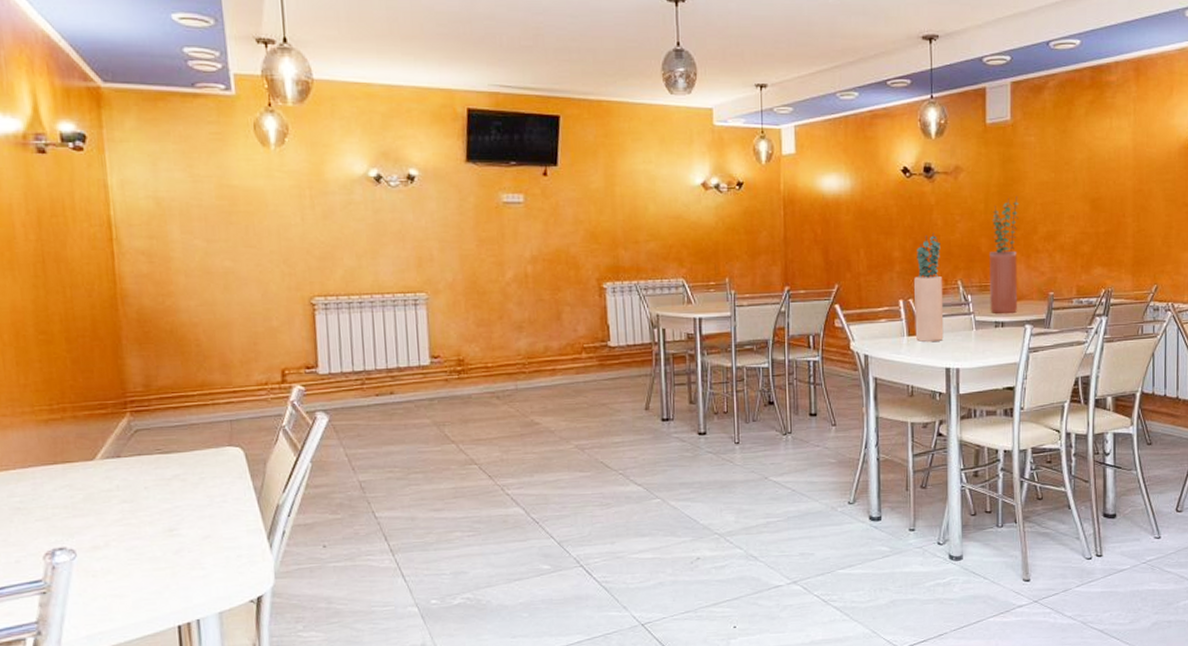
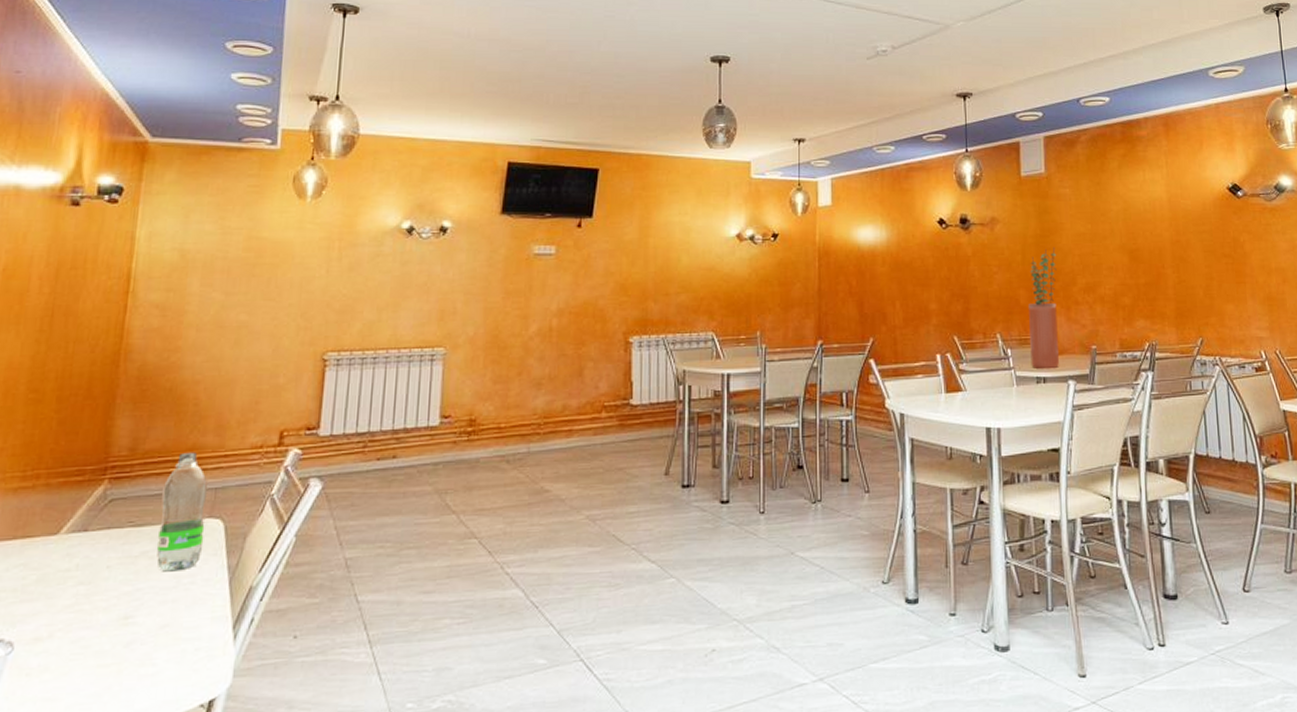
bottle: none [181,388,229,492] -> present [156,452,207,572]
vase: present [913,233,944,343] -> none [951,284,983,400]

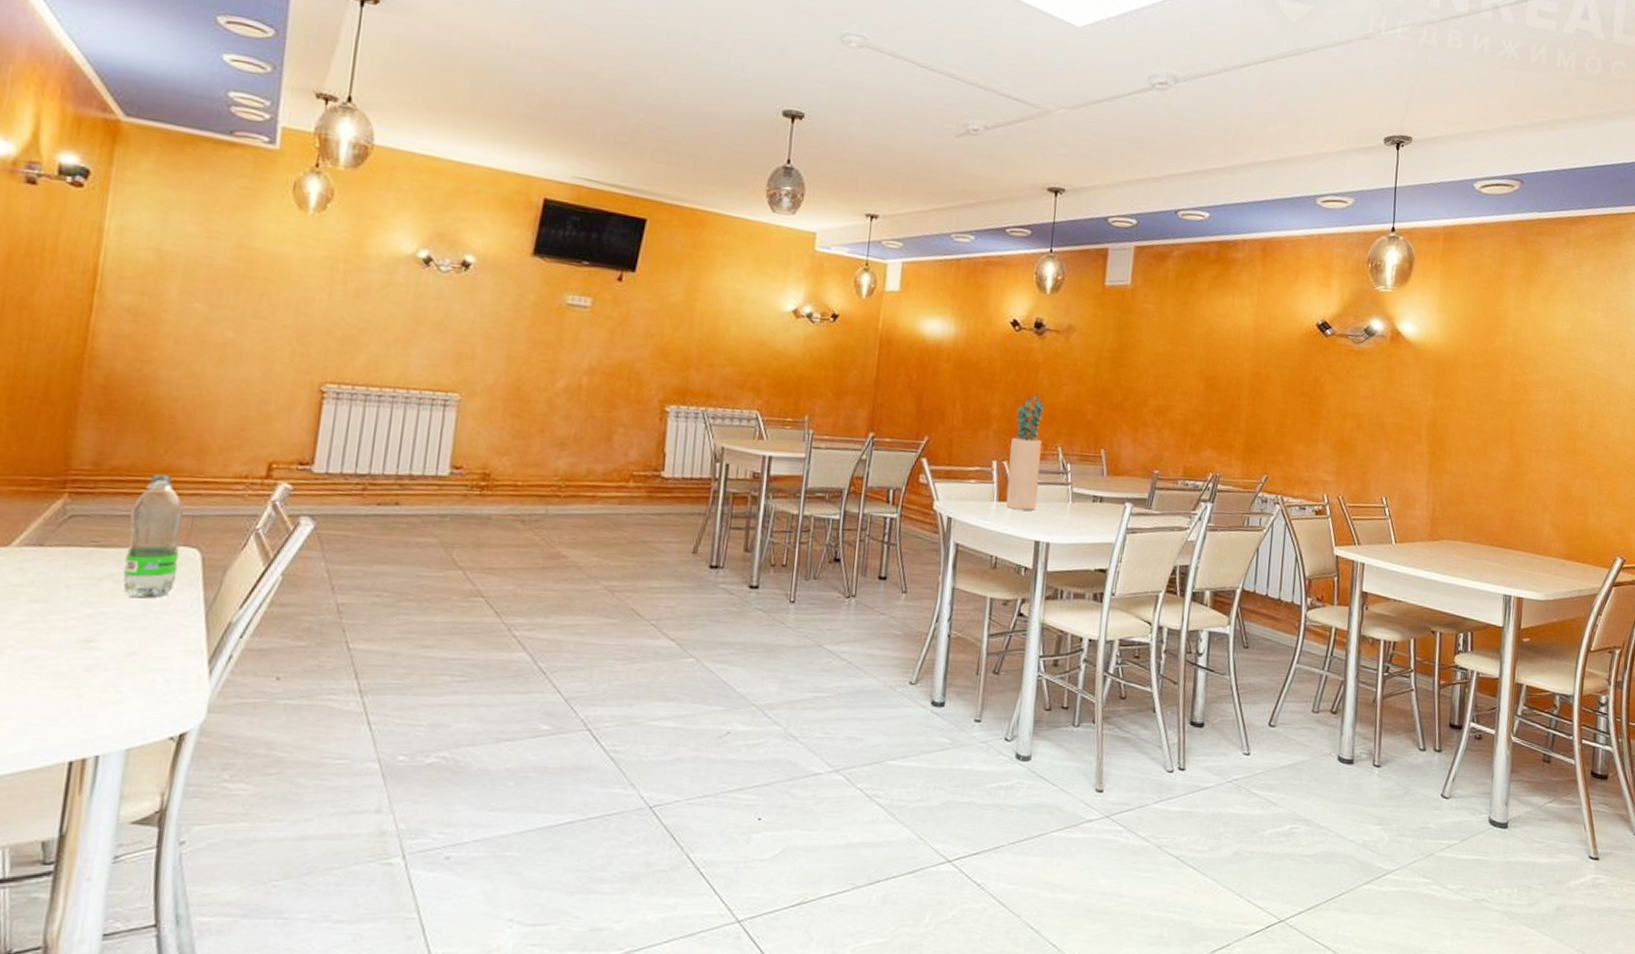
vase: none [951,284,983,400] -> present [1005,392,1044,511]
vase: present [1029,248,1060,368] -> none [1089,365,1132,489]

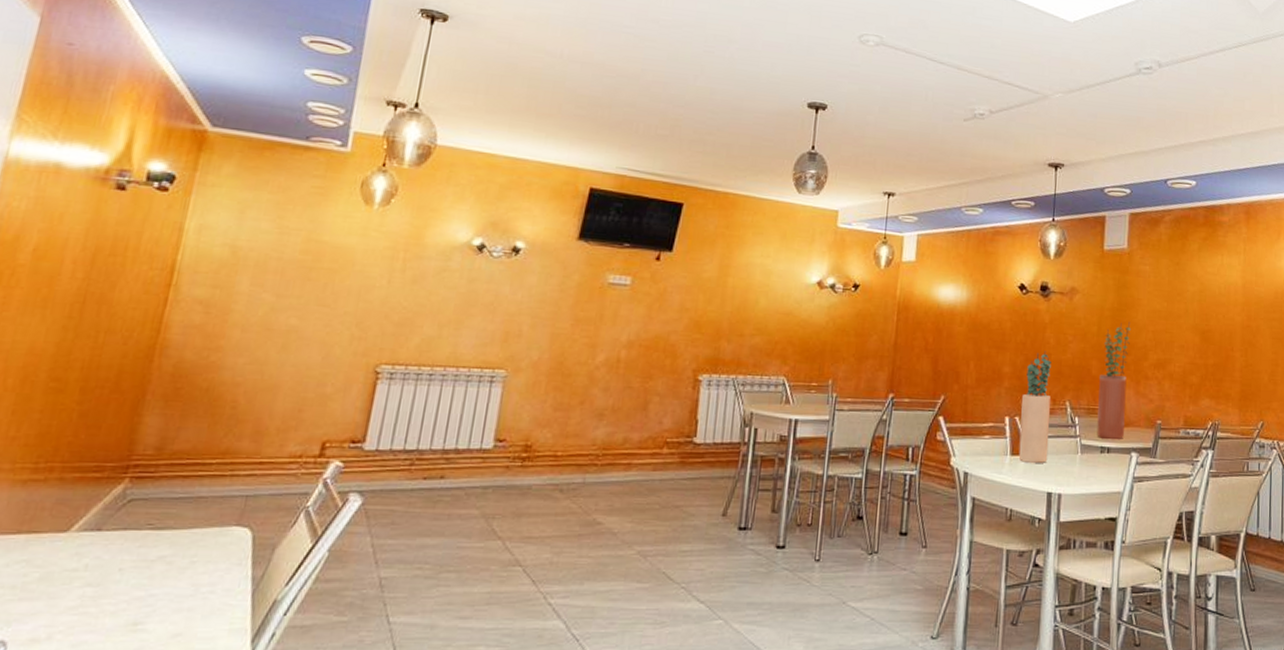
bottle: present [122,473,183,599] -> none [174,456,238,579]
vase: none [1089,365,1132,489] -> present [1097,322,1132,439]

